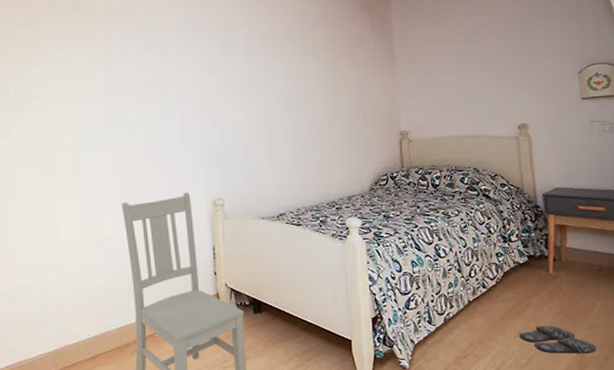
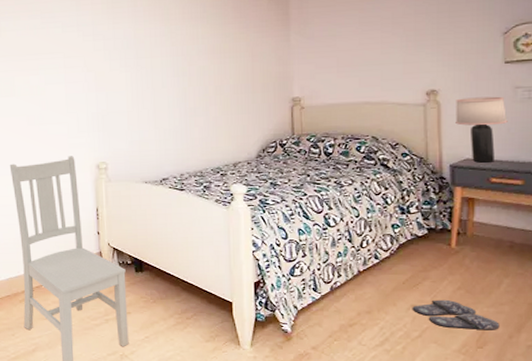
table lamp: none [543,129,588,192] -> present [456,96,508,163]

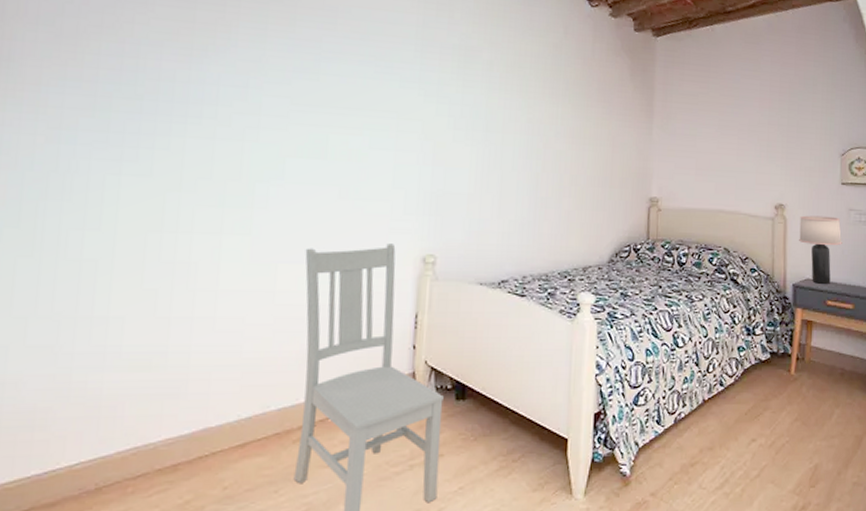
slippers: present [412,299,500,331] -> none [752,432,830,467]

